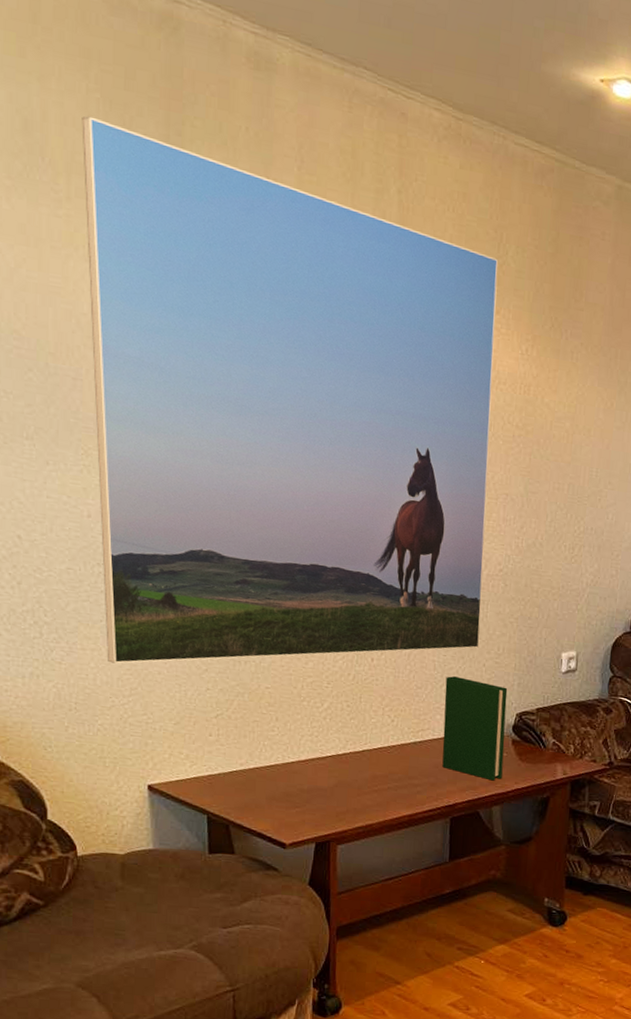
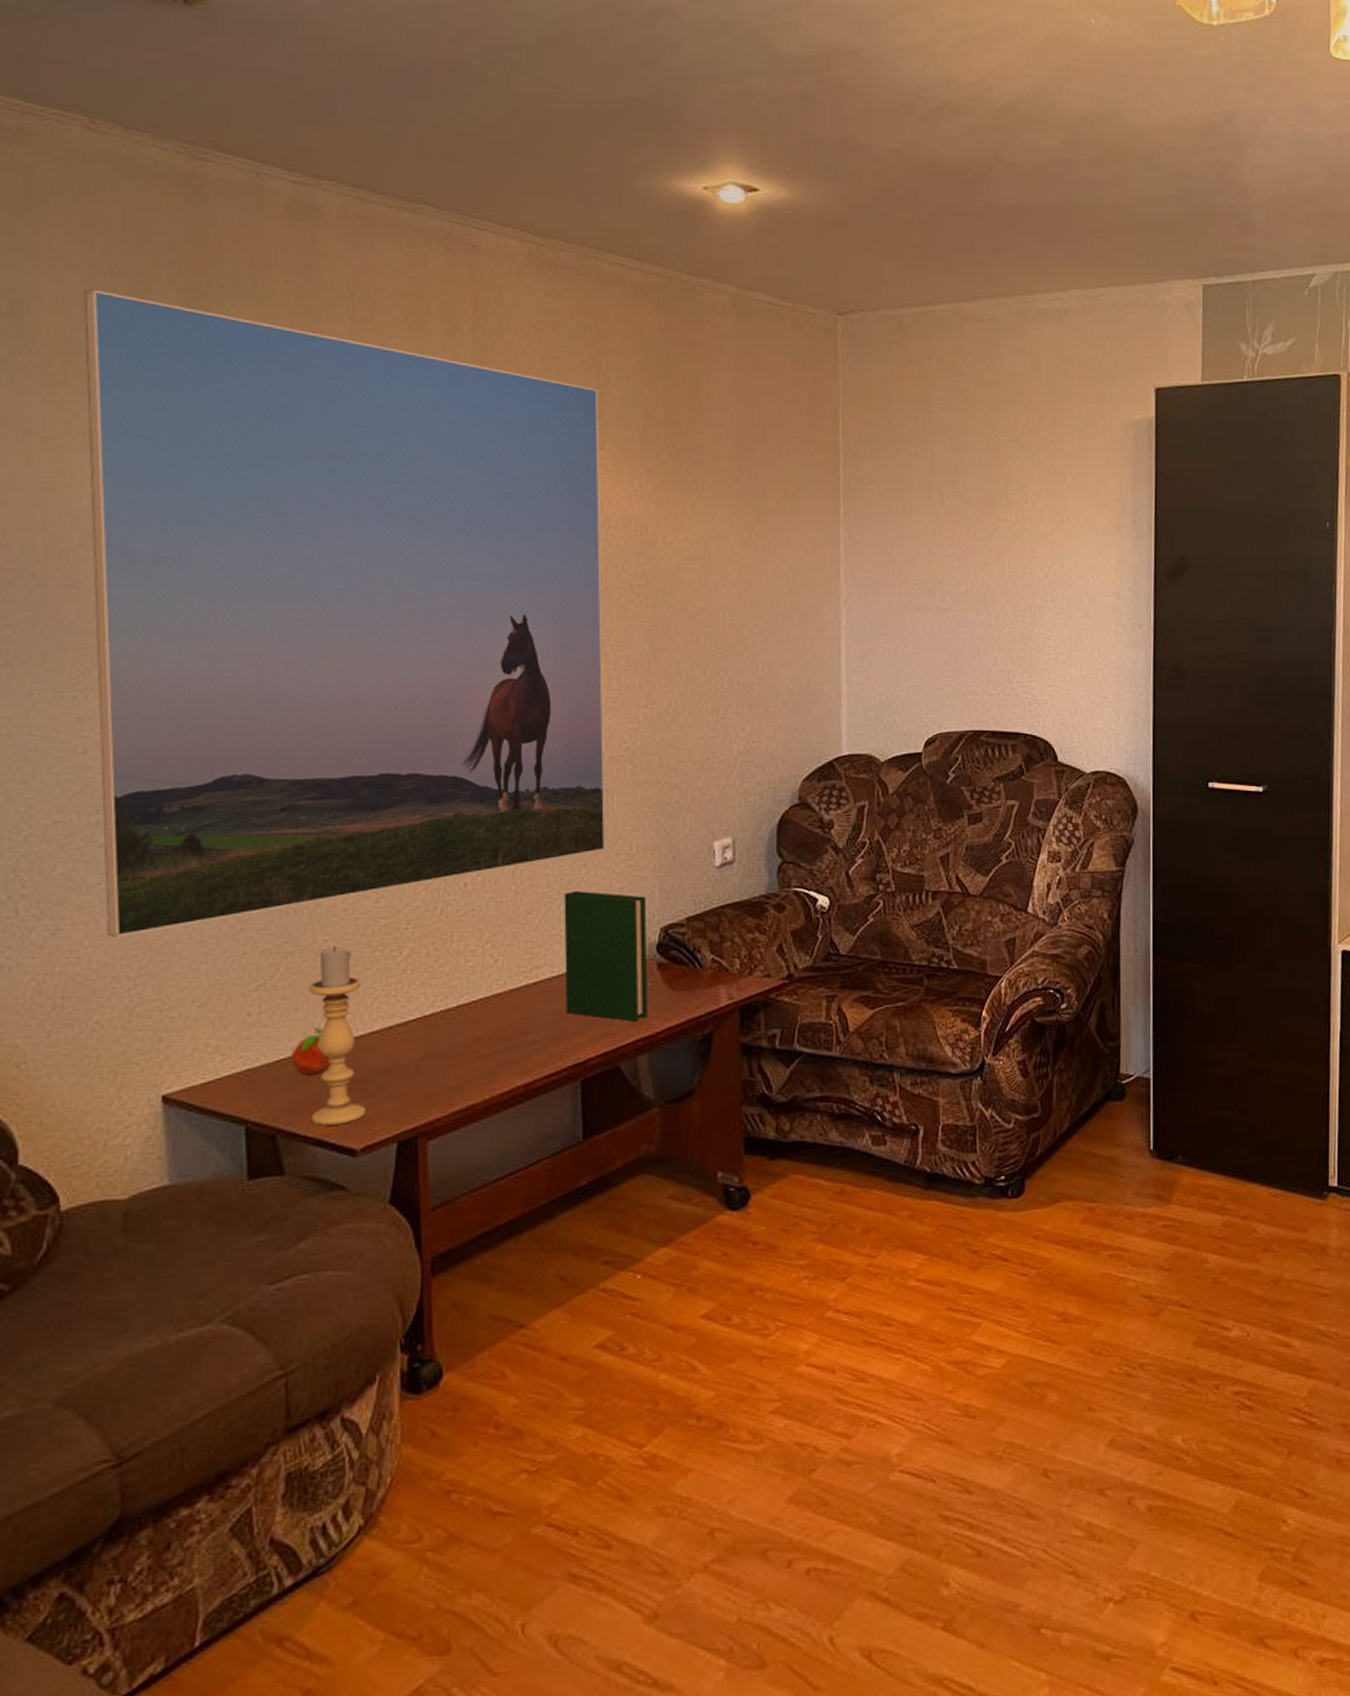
fruit: none [240,751,269,786] -> present [290,1027,331,1075]
candle holder: none [254,693,294,825] -> present [309,946,367,1126]

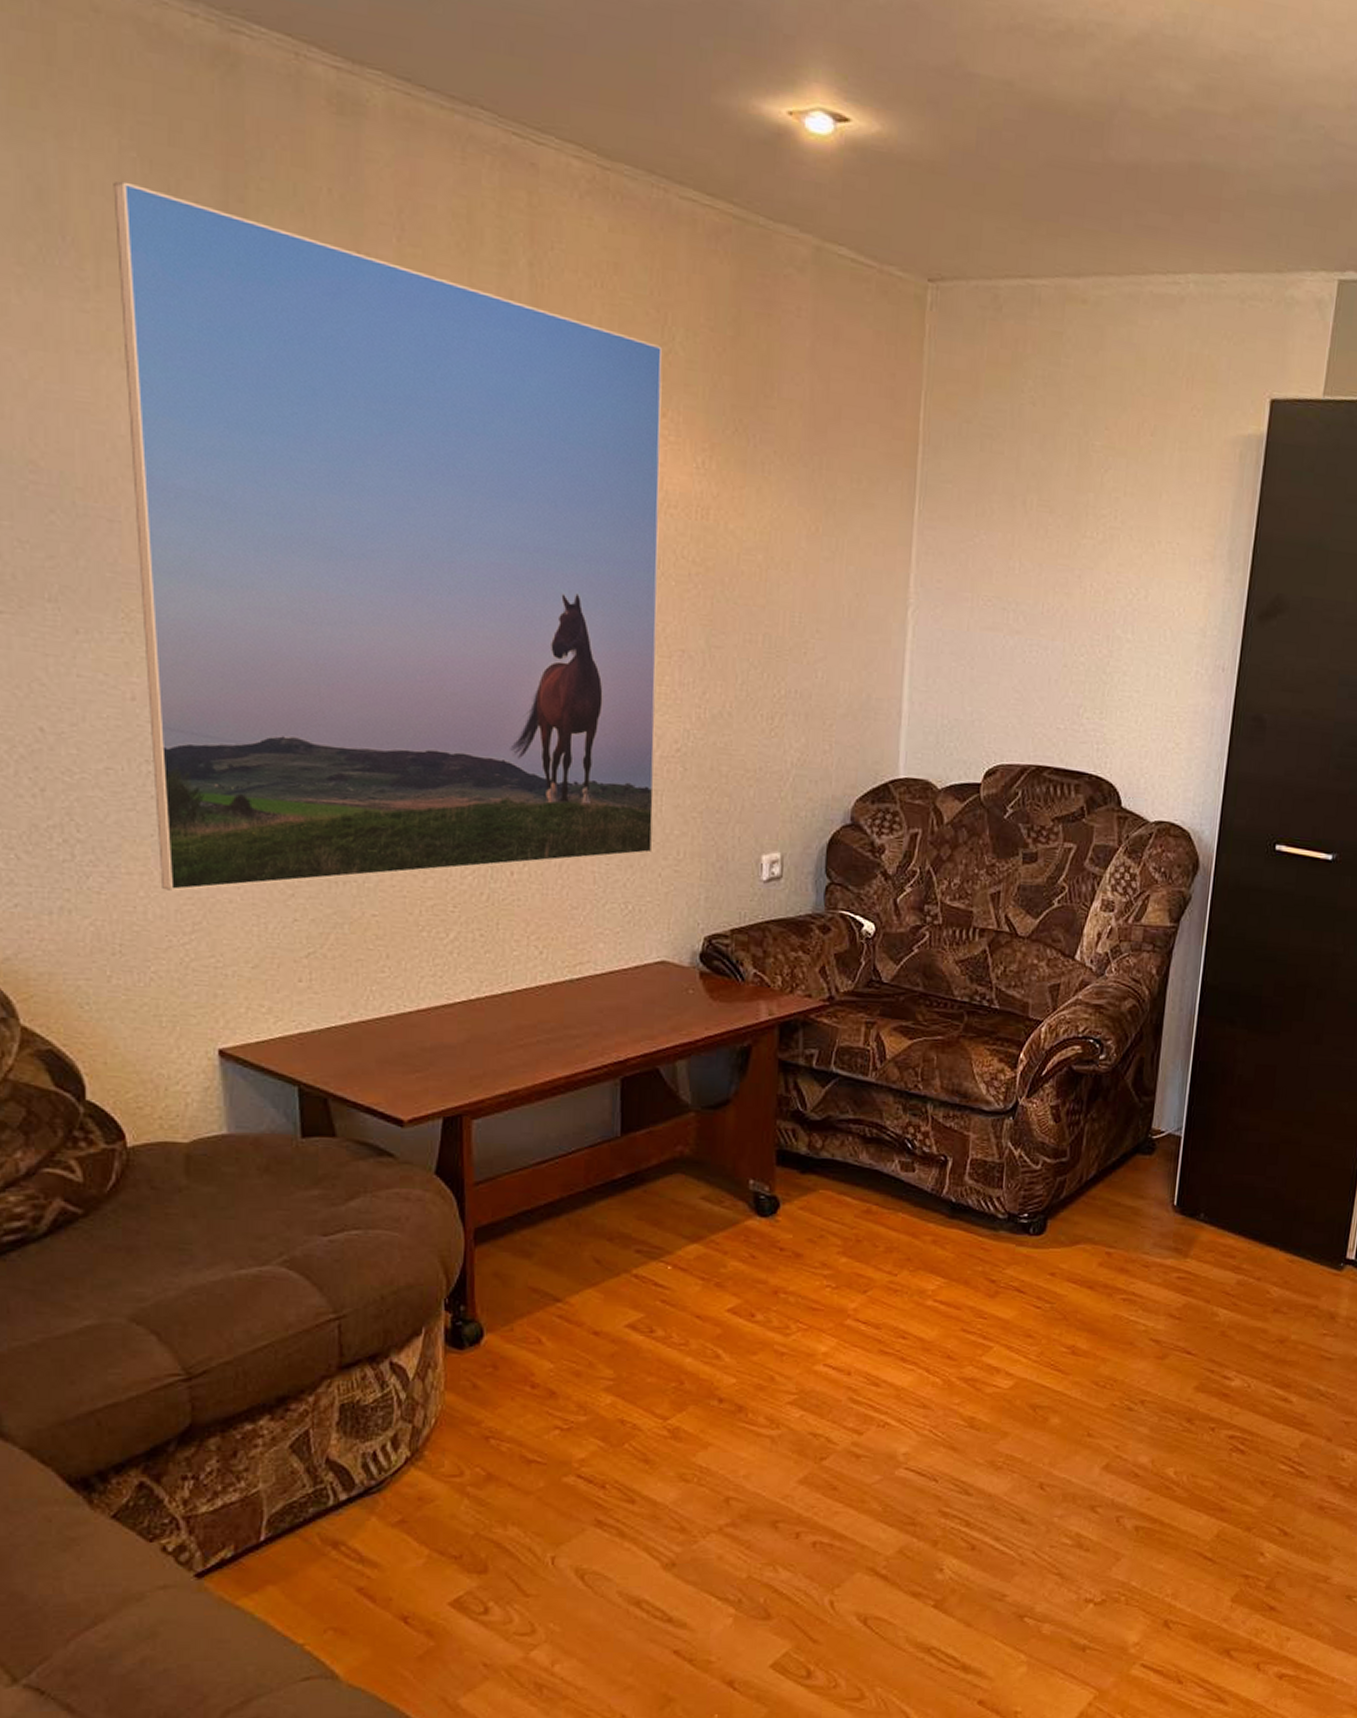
fruit: present [290,1027,331,1075] -> none [340,999,379,1045]
candle holder: present [309,946,367,1126] -> none [358,922,414,1095]
hardback book: present [564,891,648,1022] -> none [608,891,692,1027]

